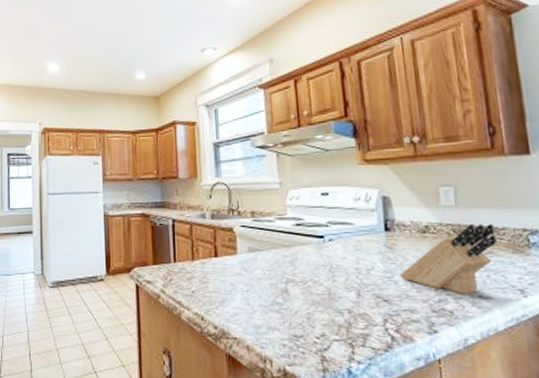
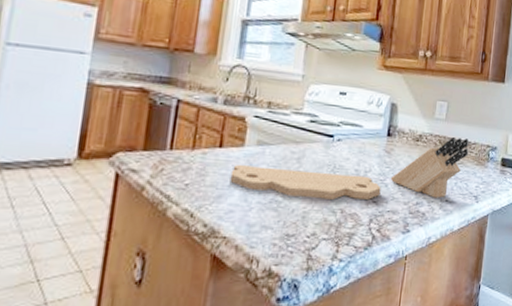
cutting board: none [229,270,391,300] -> present [230,164,381,200]

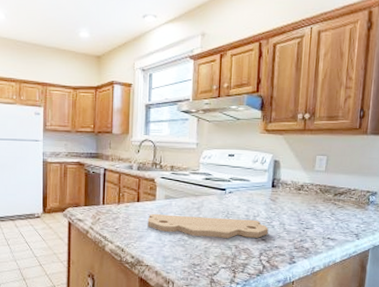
knife block: present [390,136,469,198] -> none [276,185,349,236]

